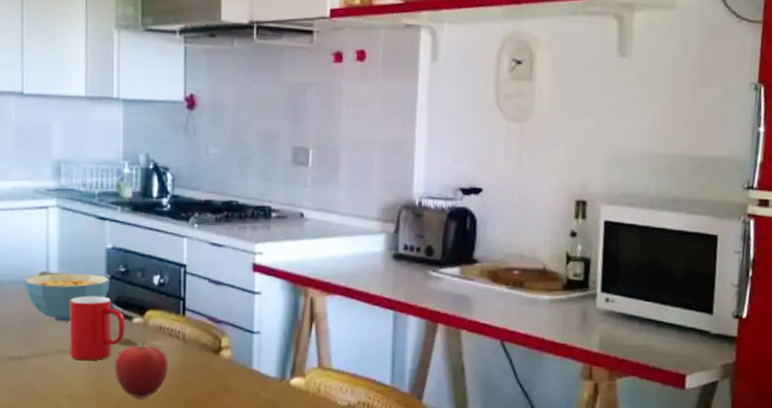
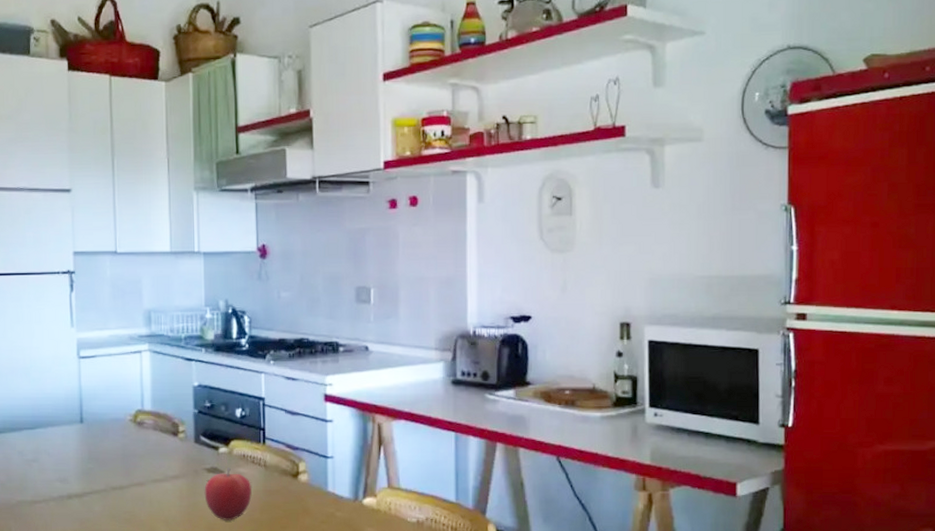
cereal bowl: present [23,273,110,322] -> none [122,410,197,454]
cup: present [69,295,125,361] -> none [162,429,212,489]

